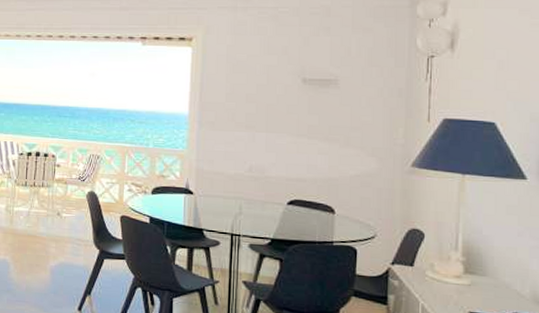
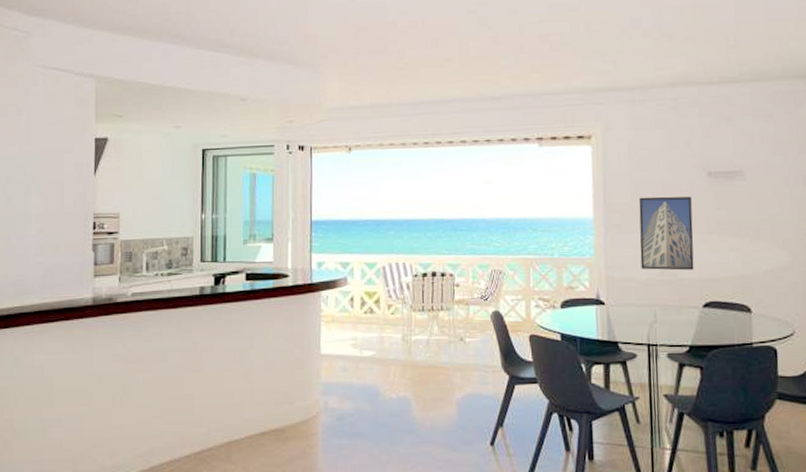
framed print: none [230,98,284,169] -> present [638,196,694,271]

